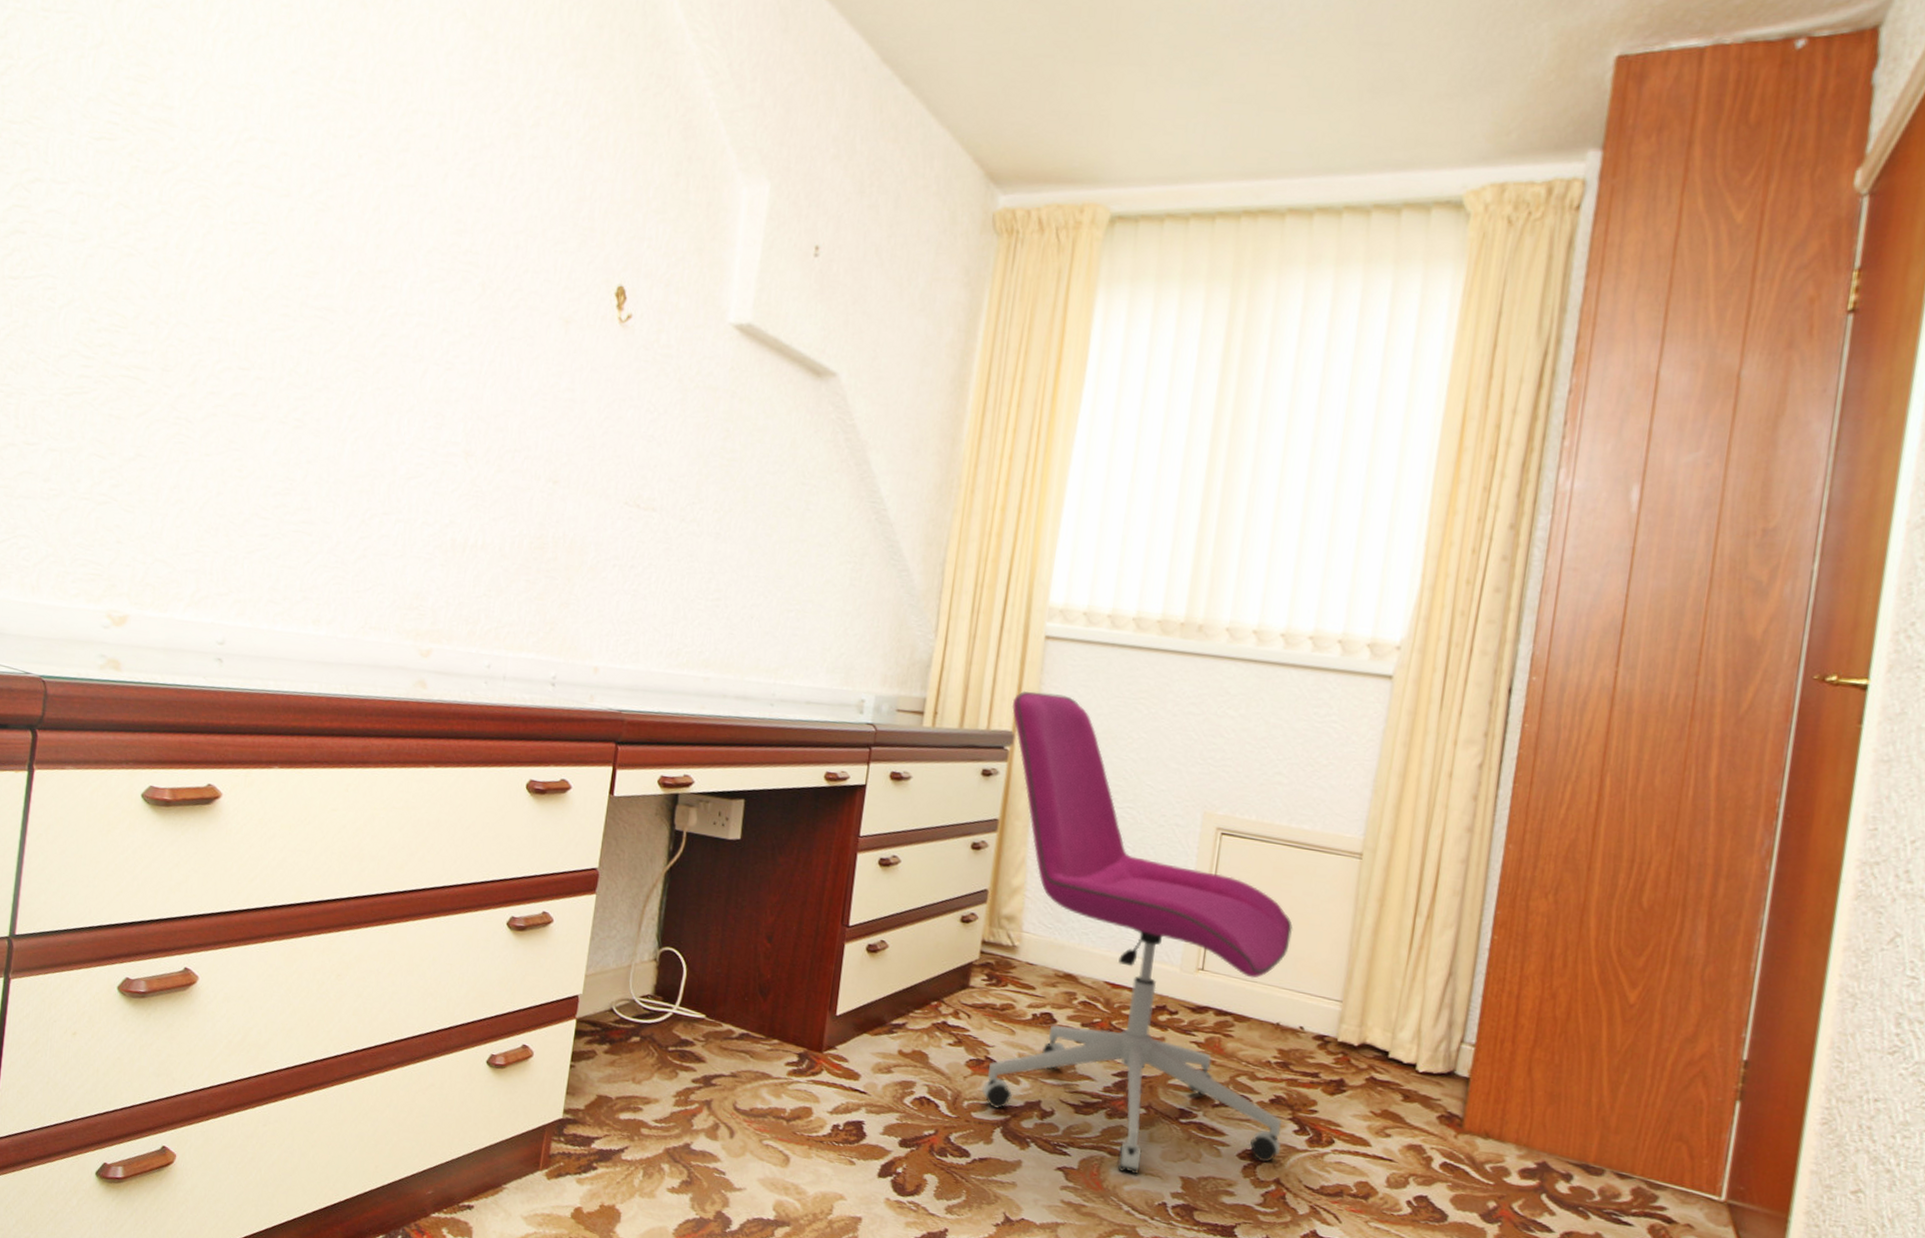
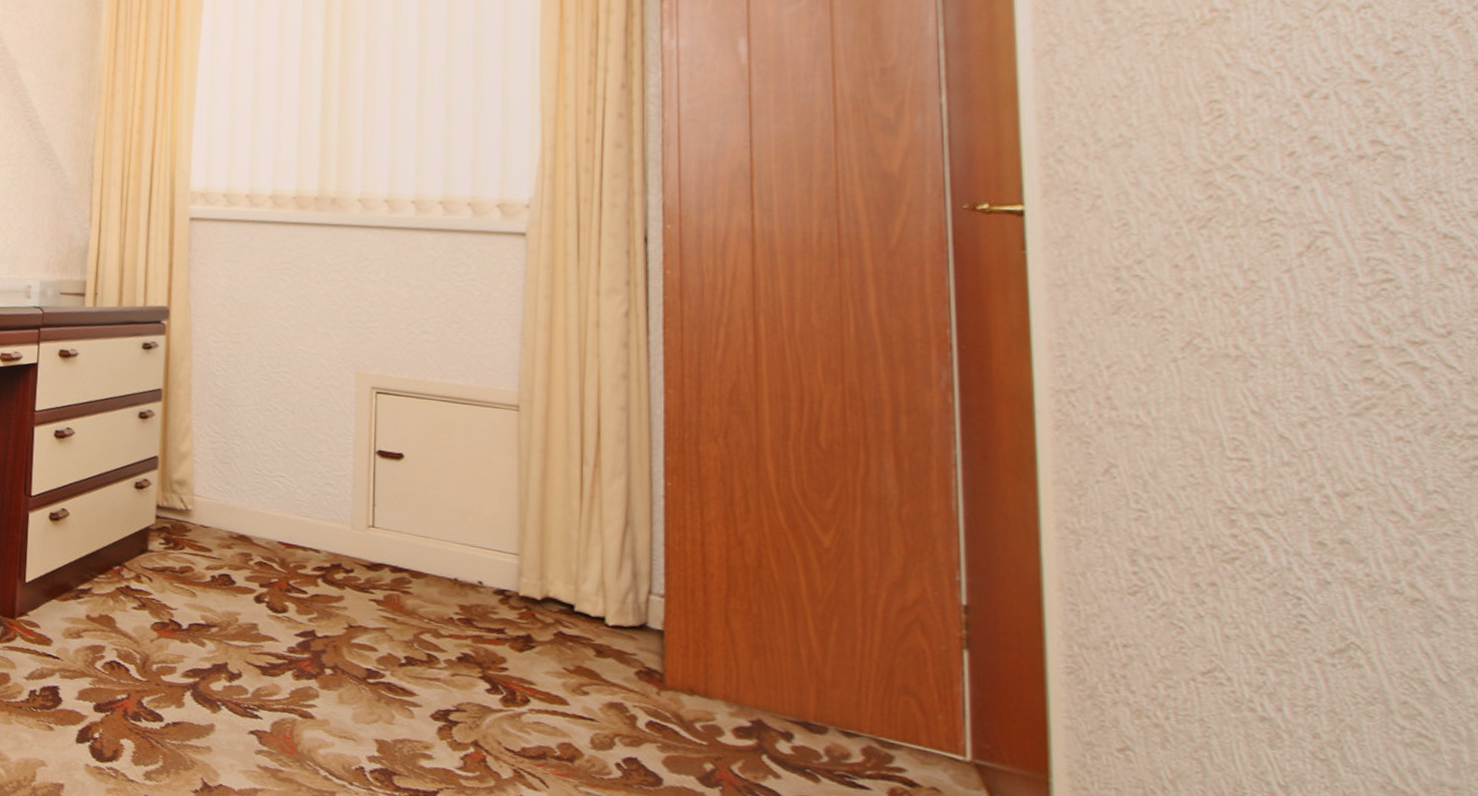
office chair: present [981,690,1293,1175] -> none [165,268,475,738]

